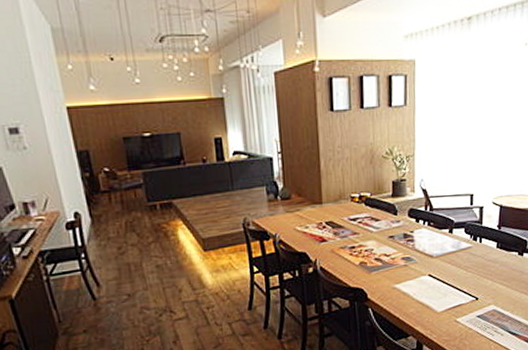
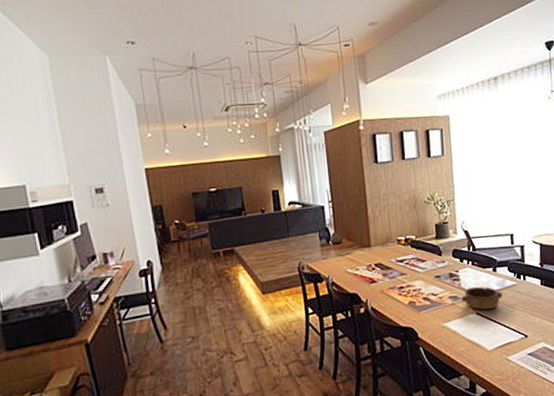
bowl: none [415,248,457,272] -> present [461,286,503,310]

